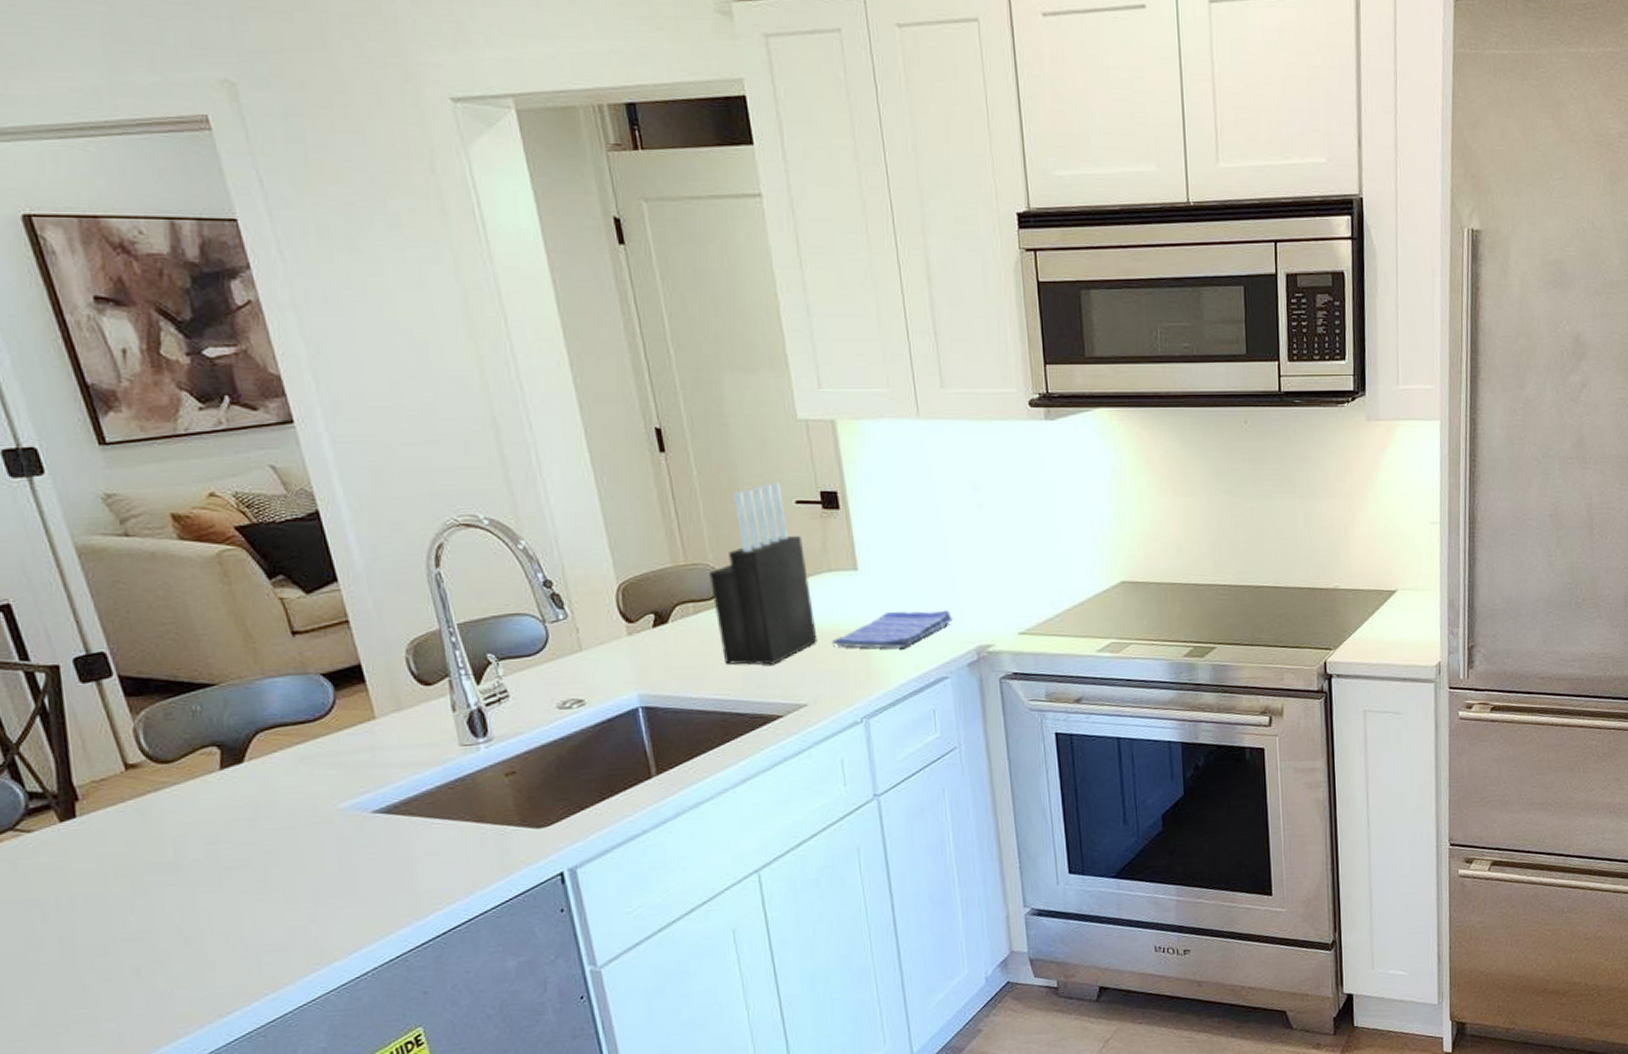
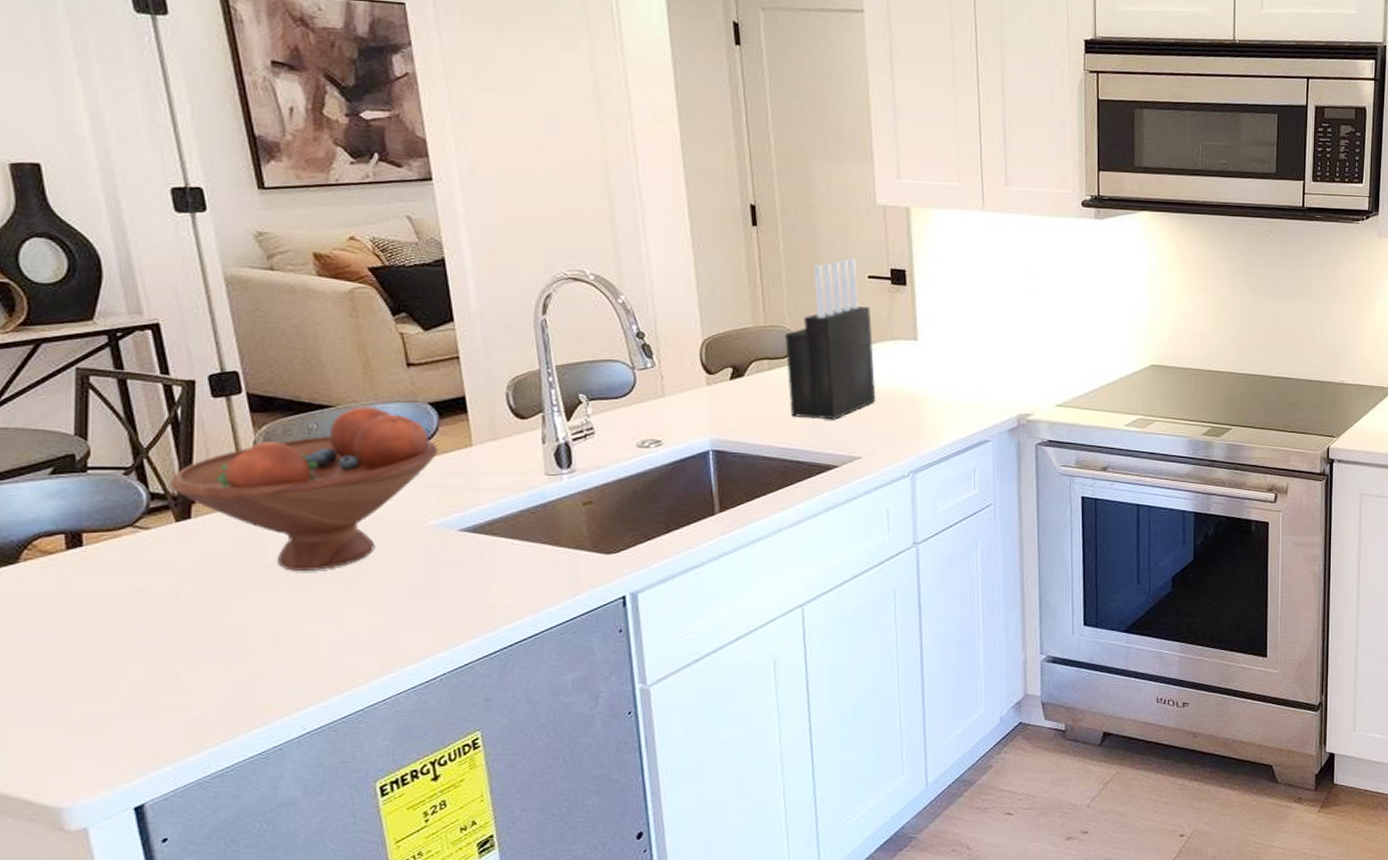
fruit bowl: none [47,682,339,868] -> present [170,406,438,571]
dish towel: present [832,610,953,649] -> none [888,380,998,412]

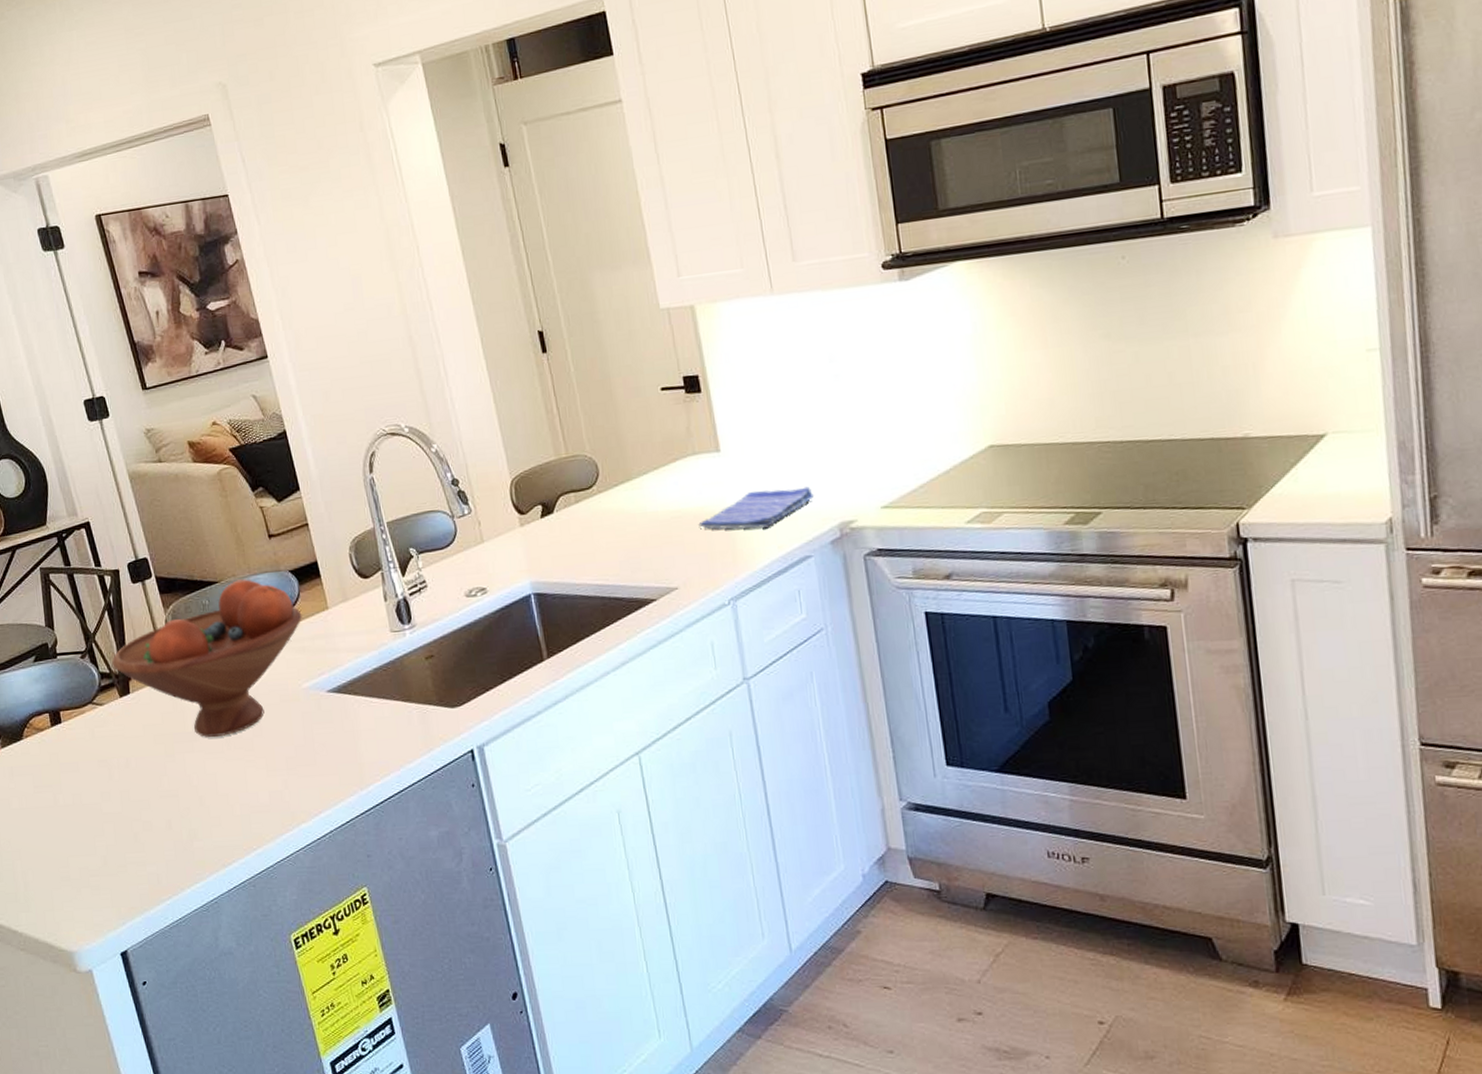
knife block: present [785,258,876,420] -> none [587,371,686,551]
dish towel: none [888,380,998,412] -> present [698,486,814,530]

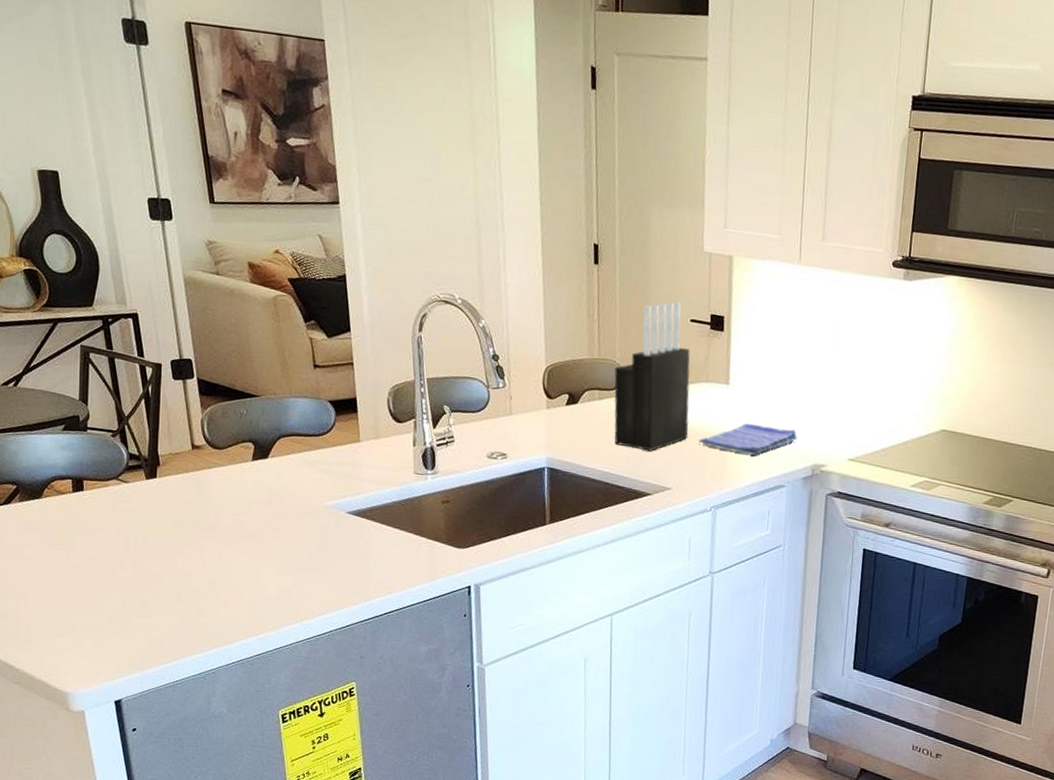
fruit bowl: present [112,579,302,737] -> none [143,398,334,533]
knife block: none [587,371,686,551] -> present [614,301,690,451]

